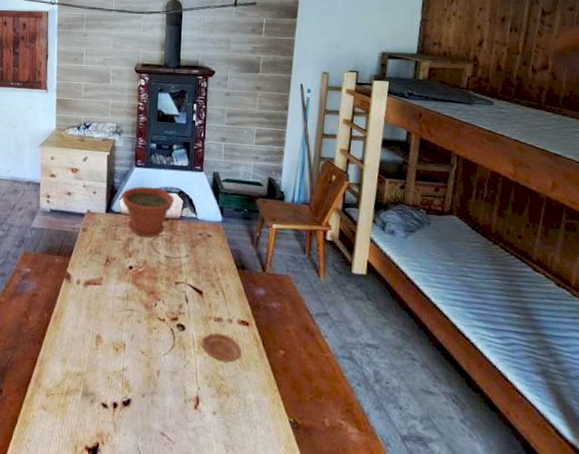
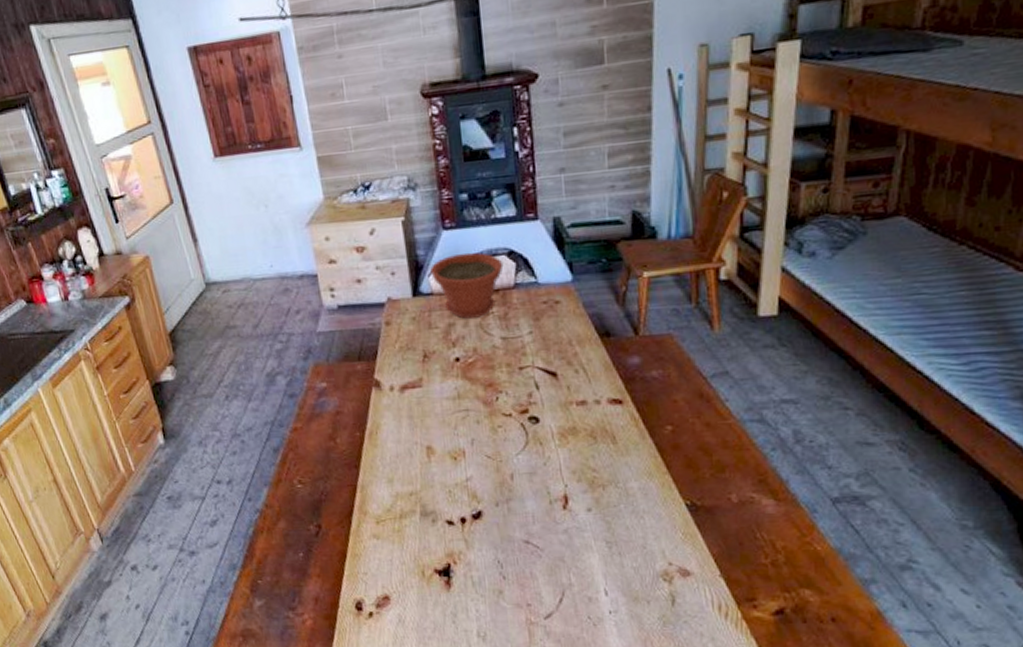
plate: present [202,333,241,363] -> none [563,419,616,452]

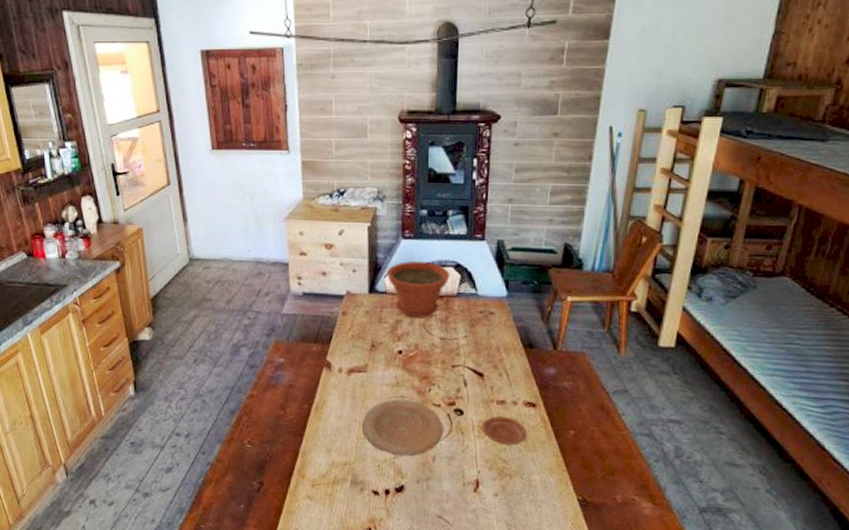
plate: none [424,412,519,478] -> present [362,399,443,457]
plate: none [563,419,616,452] -> present [482,416,526,446]

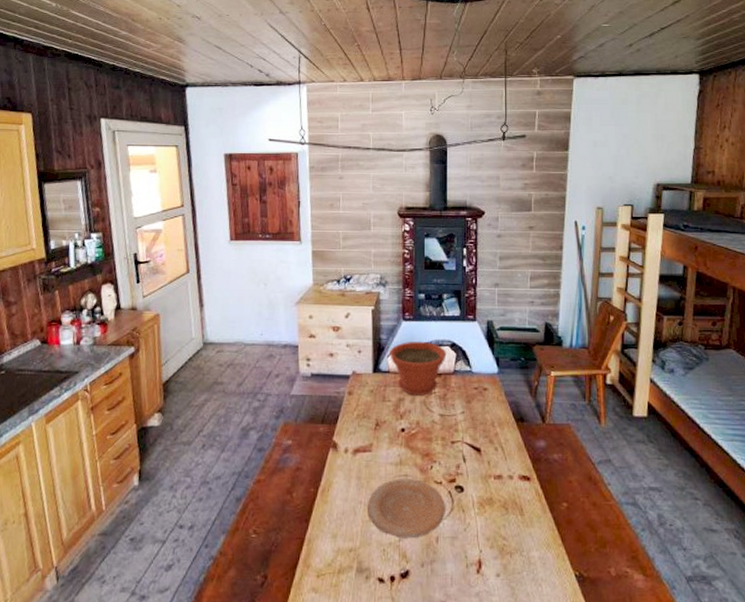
plate: present [482,416,526,446] -> none [482,492,523,521]

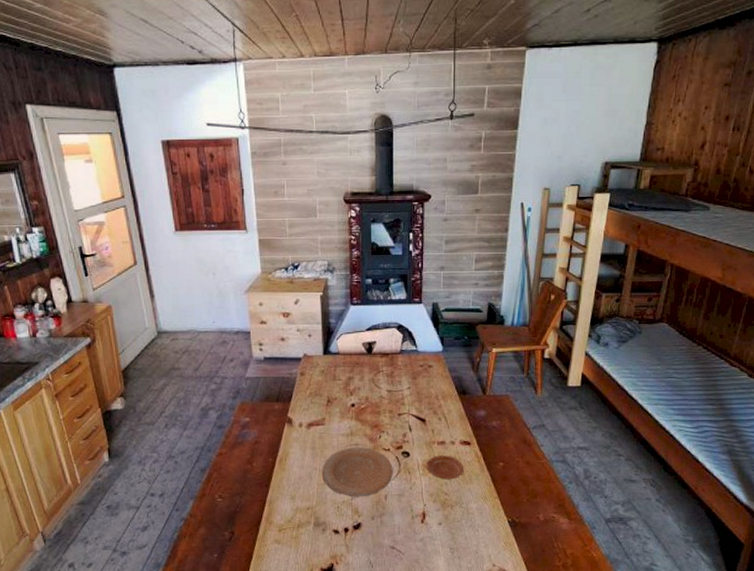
plant pot: present [390,341,447,396] -> none [339,324,394,374]
plate: none [482,492,523,521] -> present [426,455,463,480]

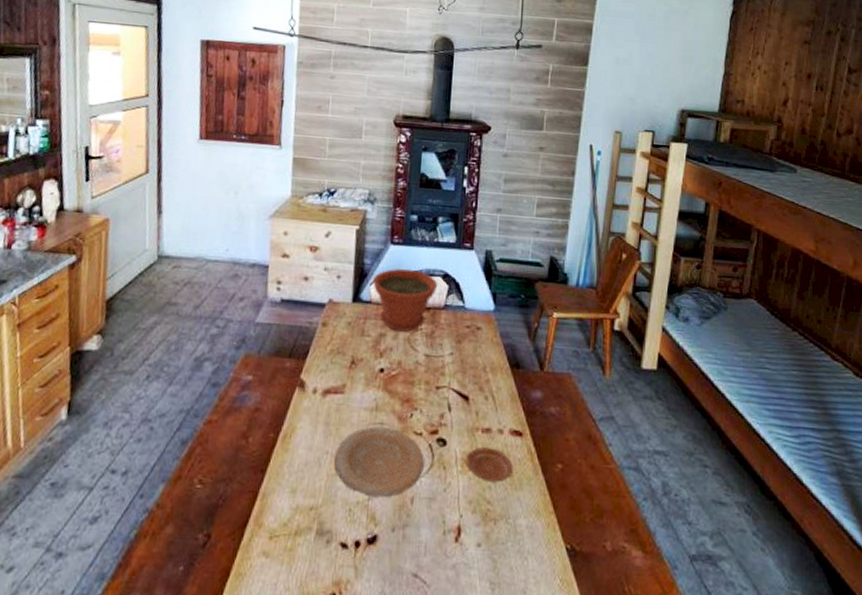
plant pot: none [339,324,394,374] -> present [373,268,438,332]

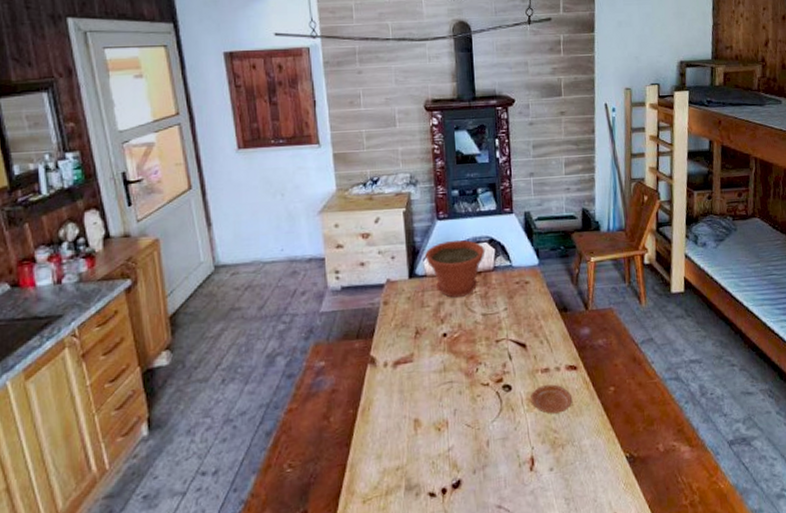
plate: present [334,426,424,498] -> none [413,384,494,448]

